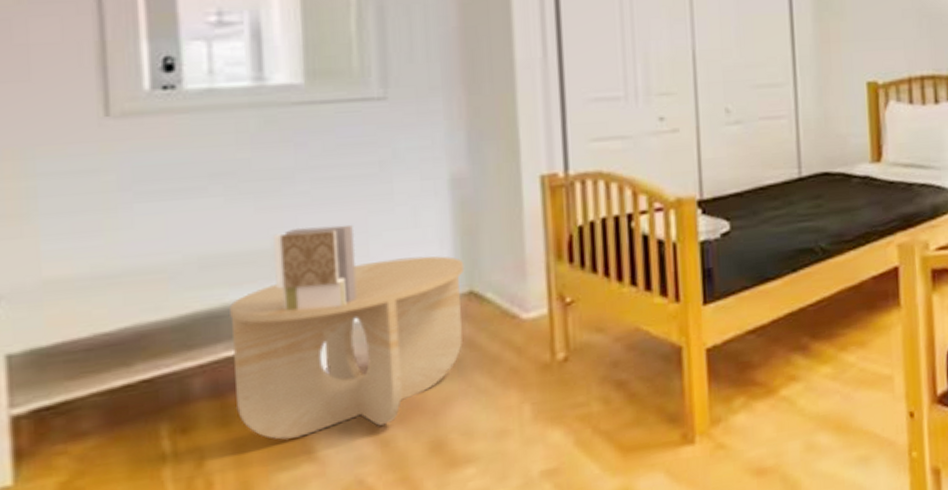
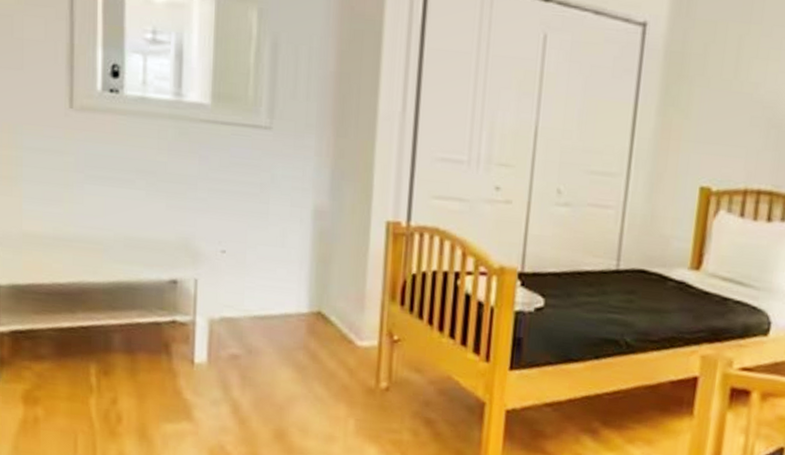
side table: present [230,256,465,440] -> none [142,269,317,407]
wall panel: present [272,224,357,311] -> none [176,228,237,302]

